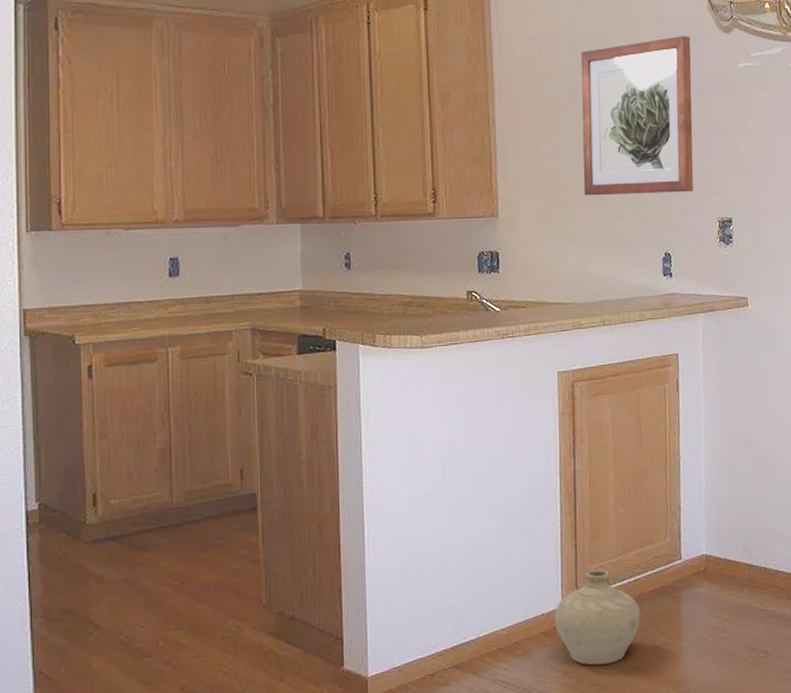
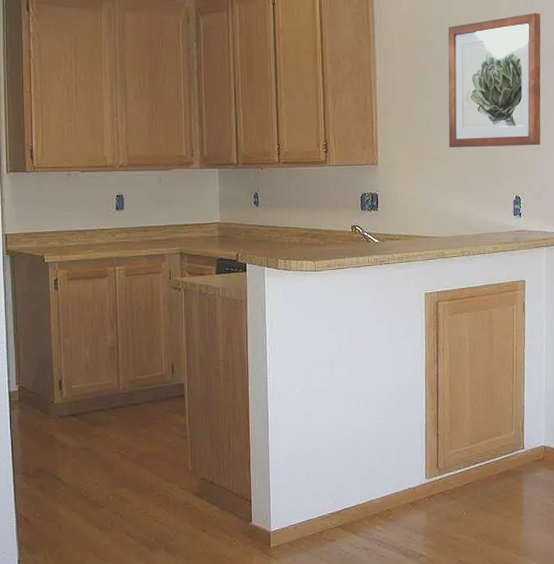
ceramic jug: present [554,570,641,666] -> none [419,455,490,531]

